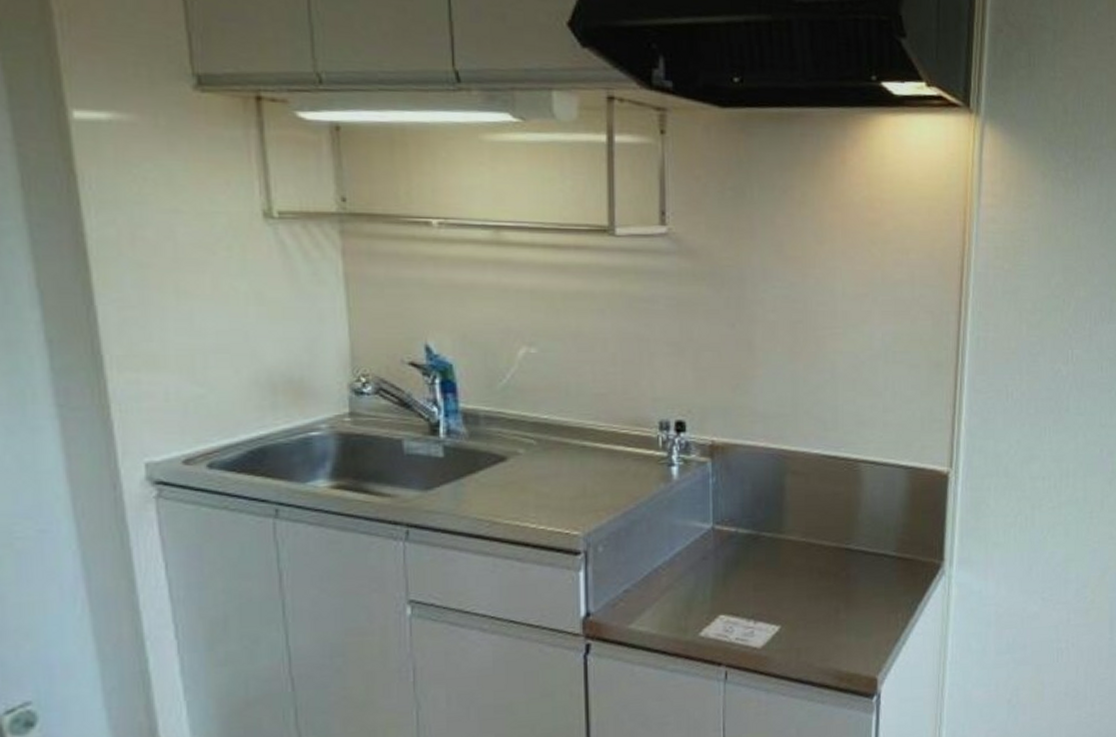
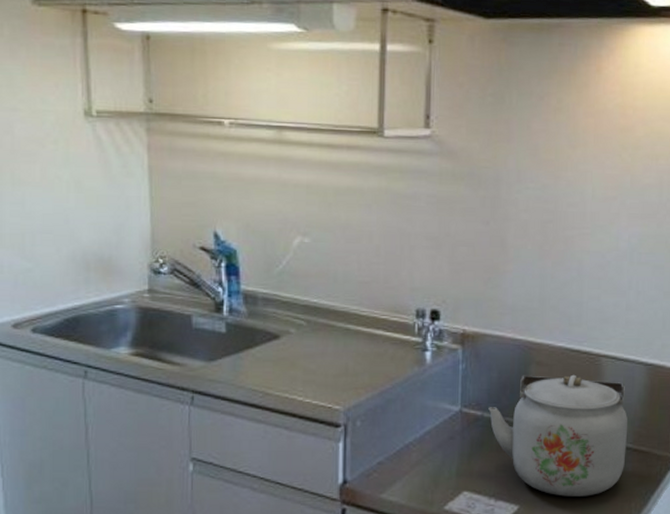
kettle: none [743,482,891,613] -> present [488,374,628,497]

